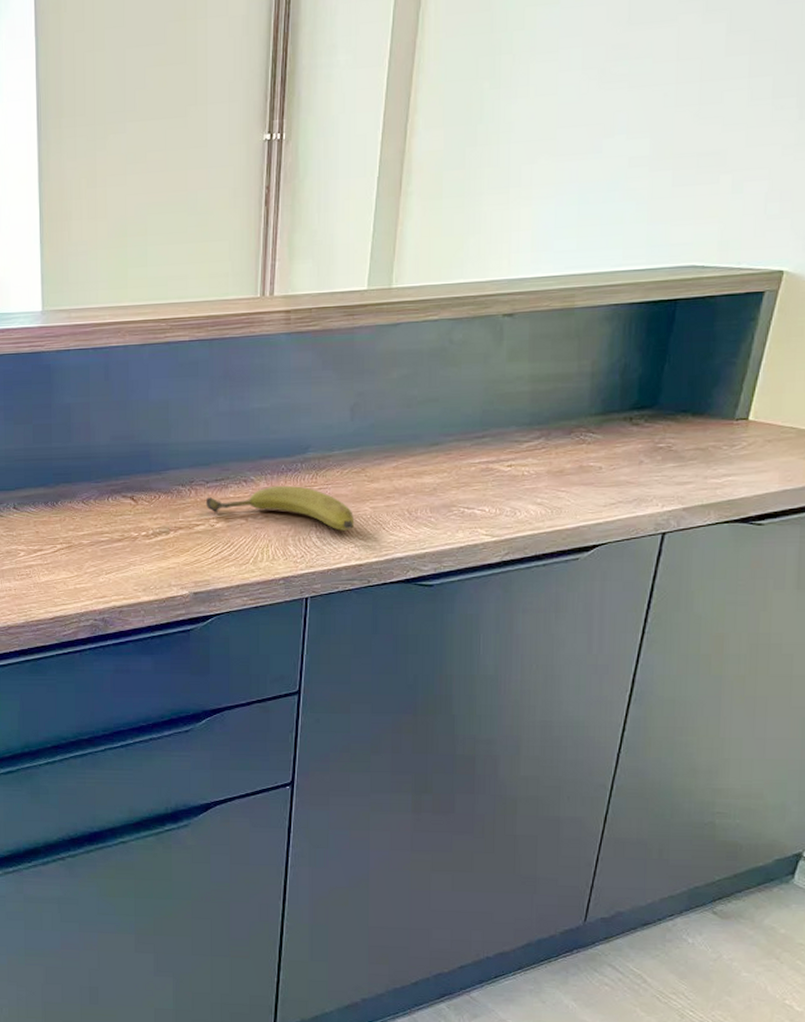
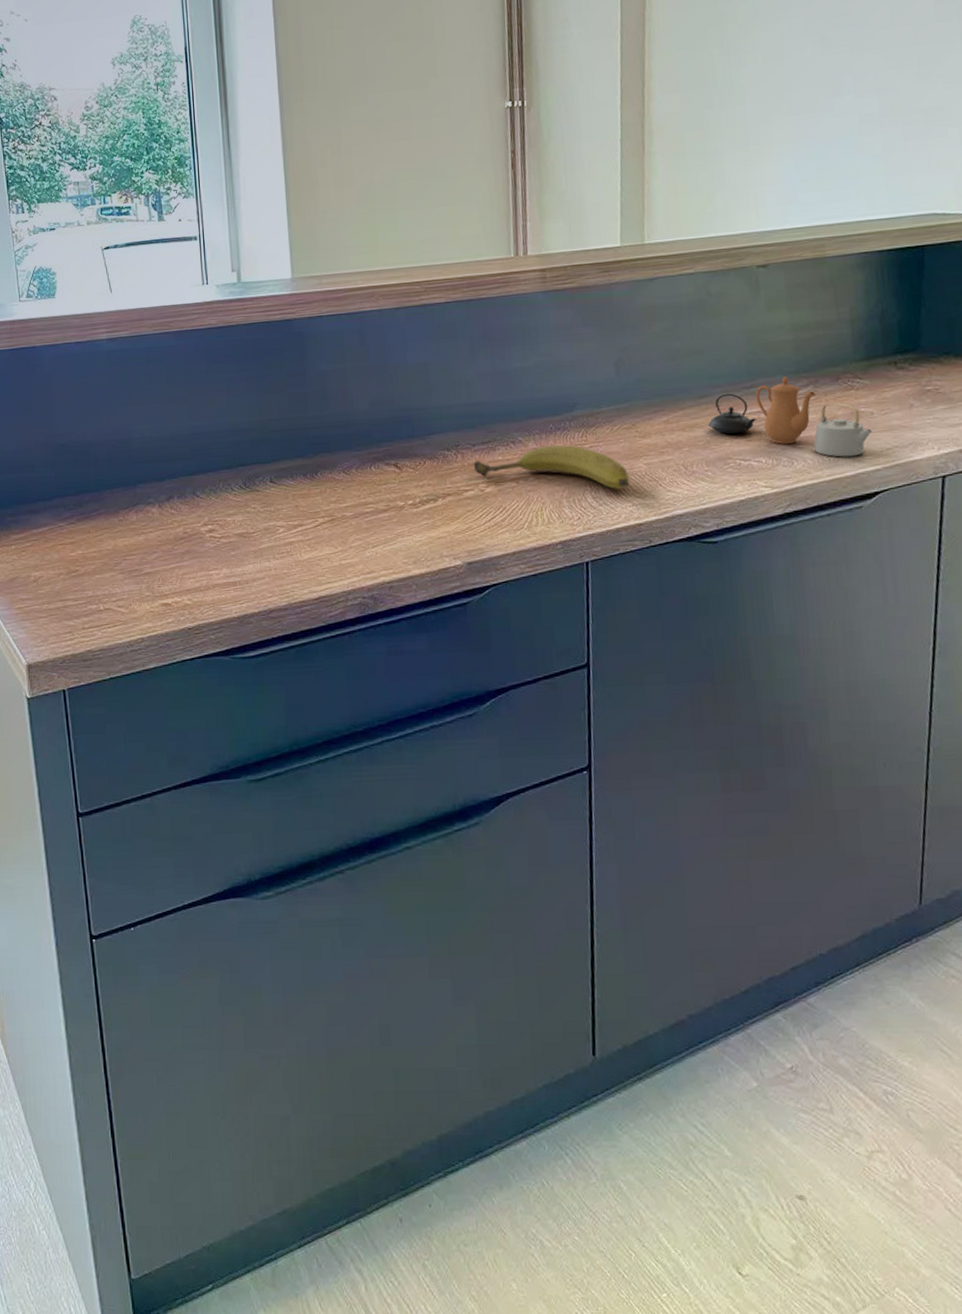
teapot: none [436,428,599,510] -> present [708,377,873,458]

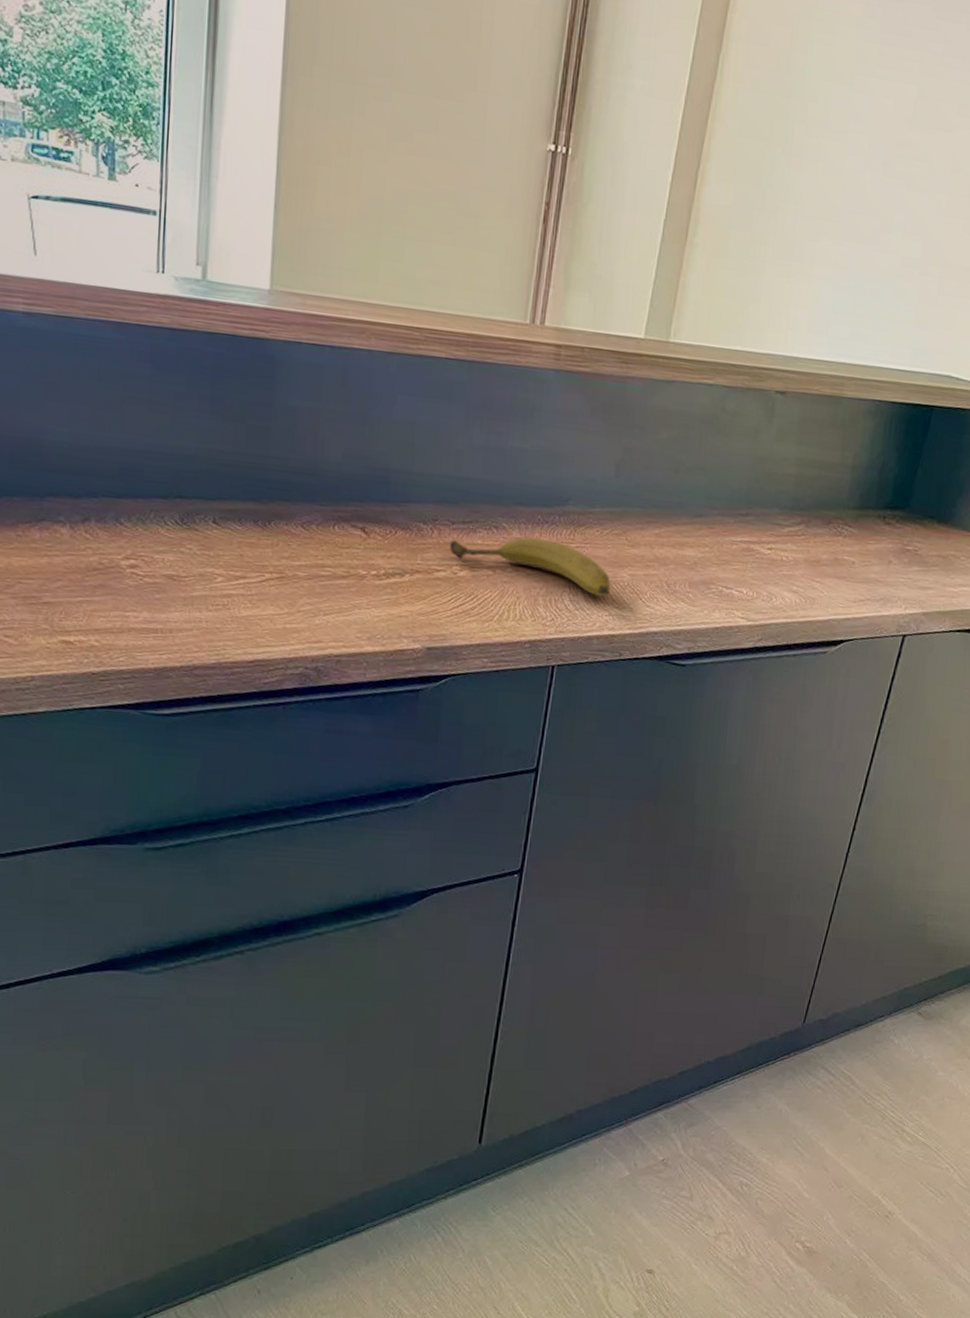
teapot: present [708,377,873,458] -> none [698,511,851,603]

